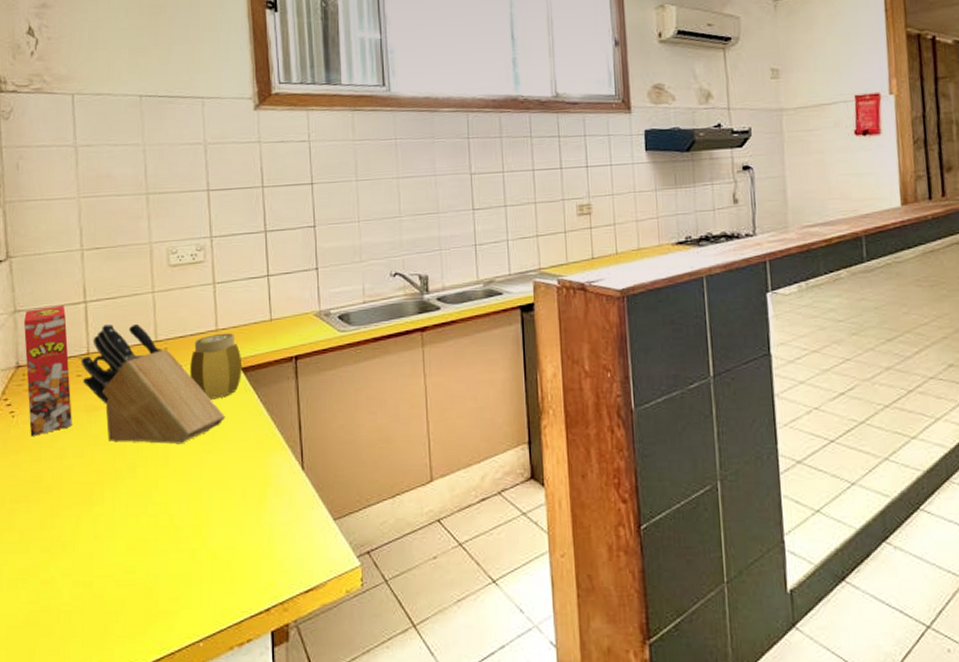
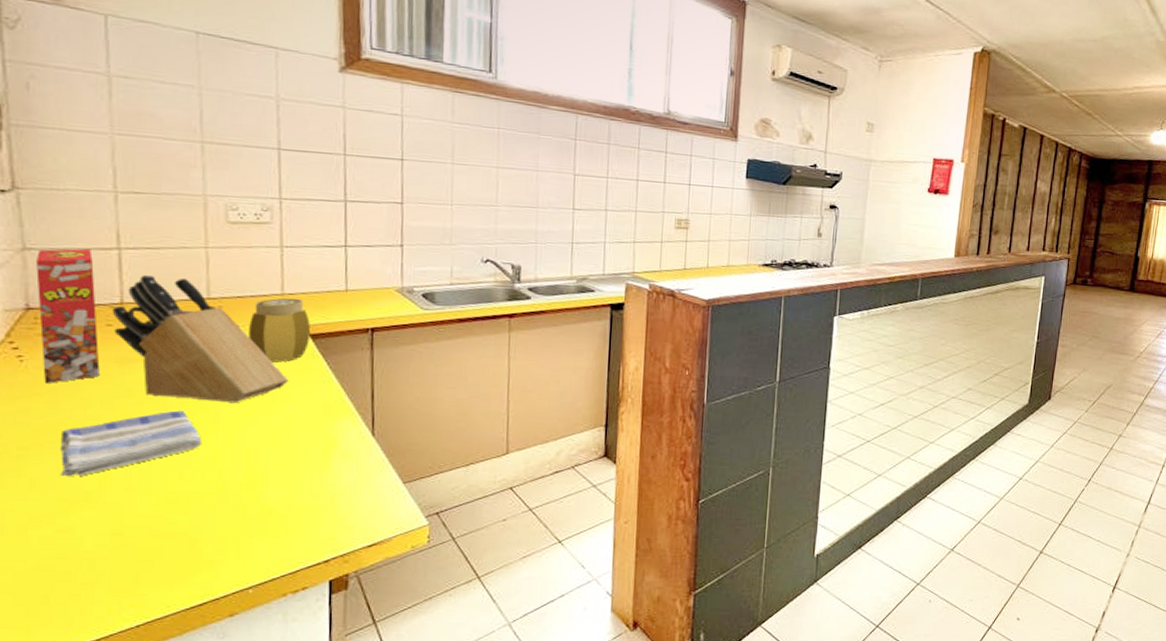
dish towel: none [42,455,155,528] -> present [60,410,203,477]

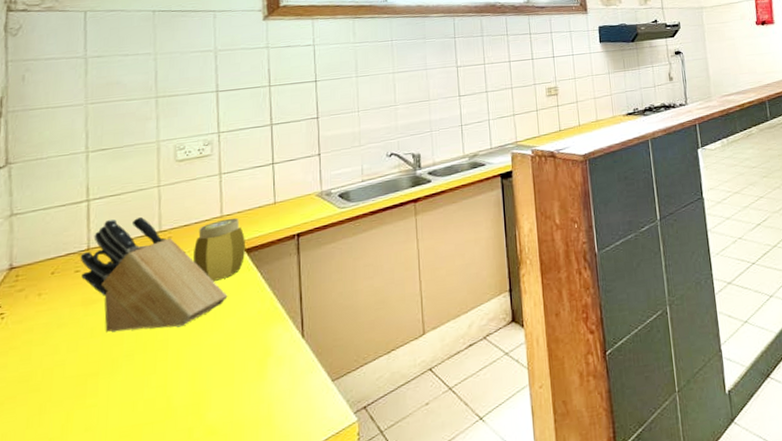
cereal box: present [36,248,100,383] -> none [20,205,68,336]
dish towel: present [60,410,203,477] -> none [29,342,154,427]

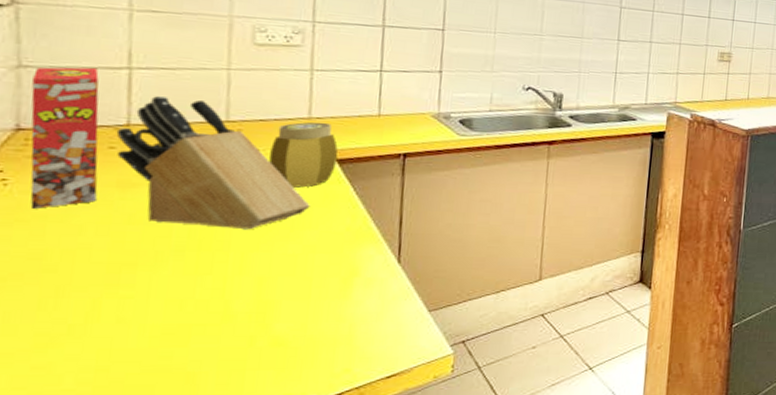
cereal box: none [20,205,68,336] -> present [30,67,99,209]

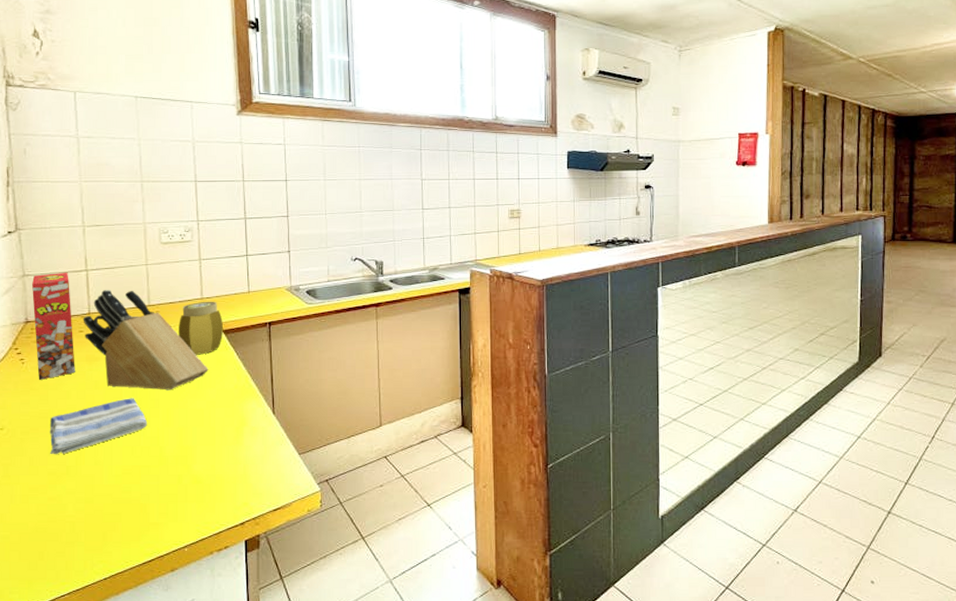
dish towel: none [41,237,210,310] -> present [49,398,148,455]

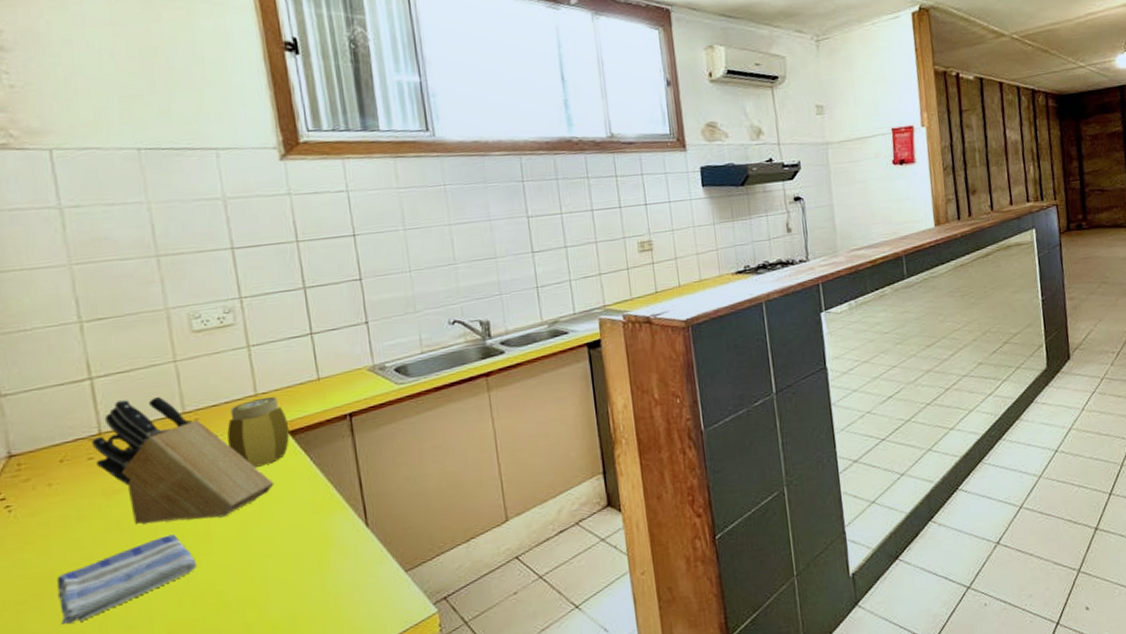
cereal box: present [32,272,75,380] -> none [12,384,87,530]

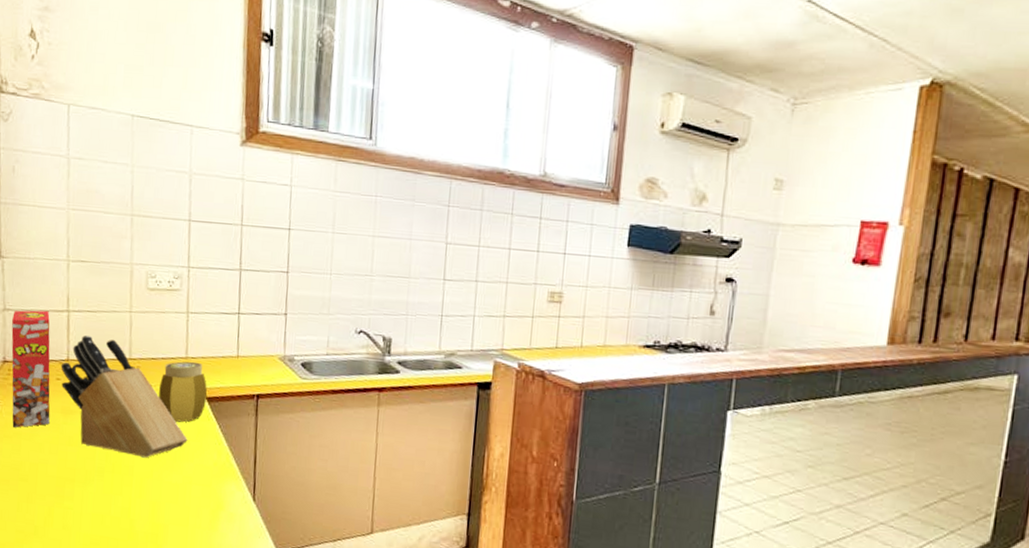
cereal box: none [12,384,87,530] -> present [11,310,50,428]
dish towel: present [57,534,198,625] -> none [19,460,120,512]

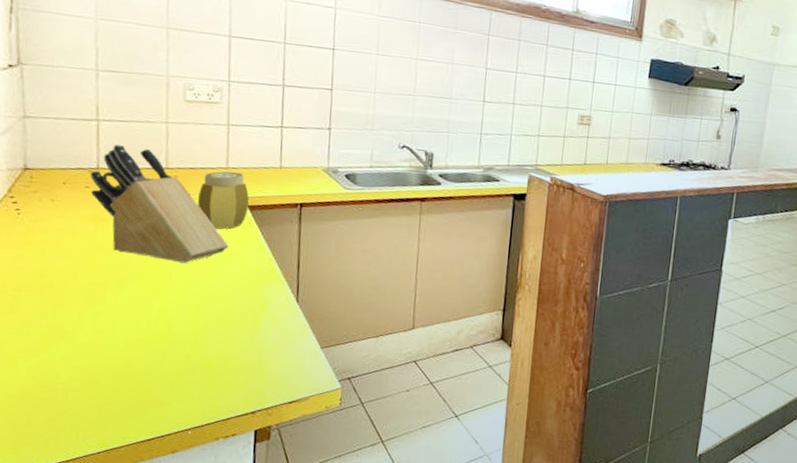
cereal box: present [11,310,50,428] -> none [33,117,79,235]

